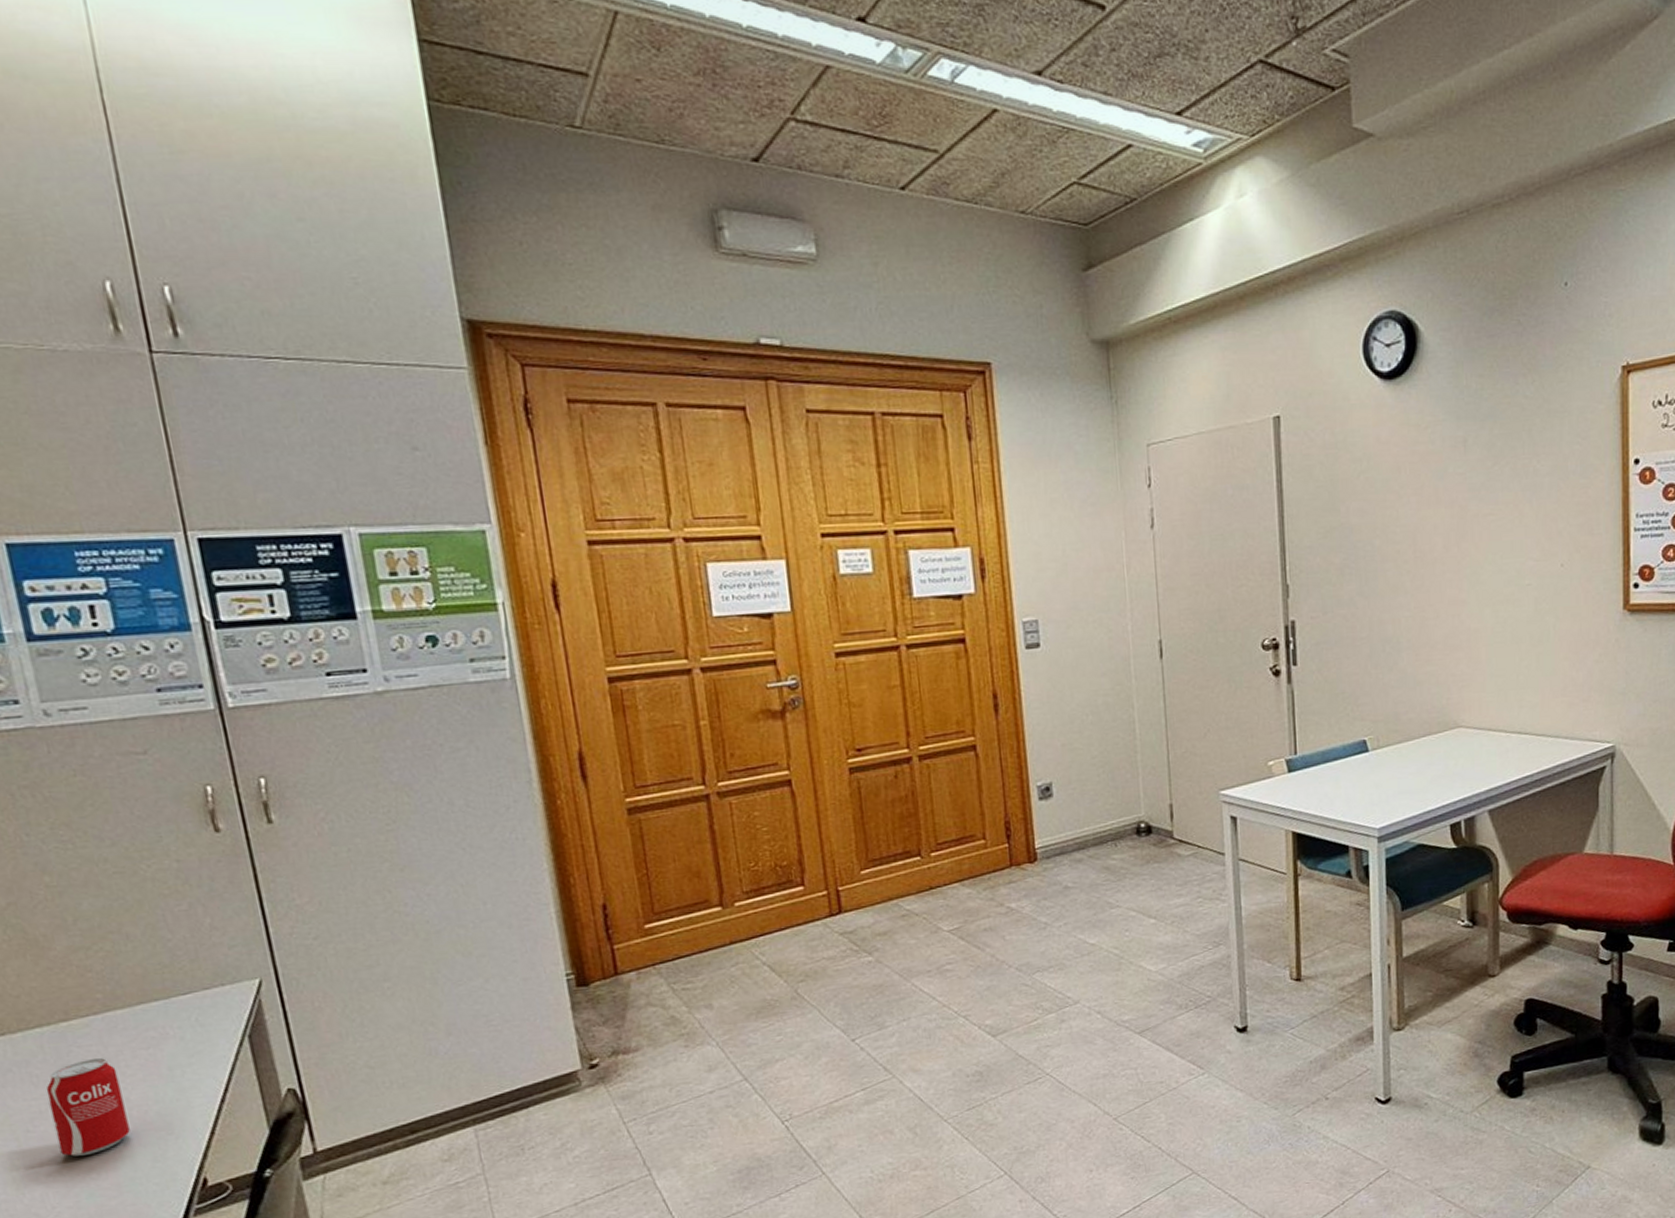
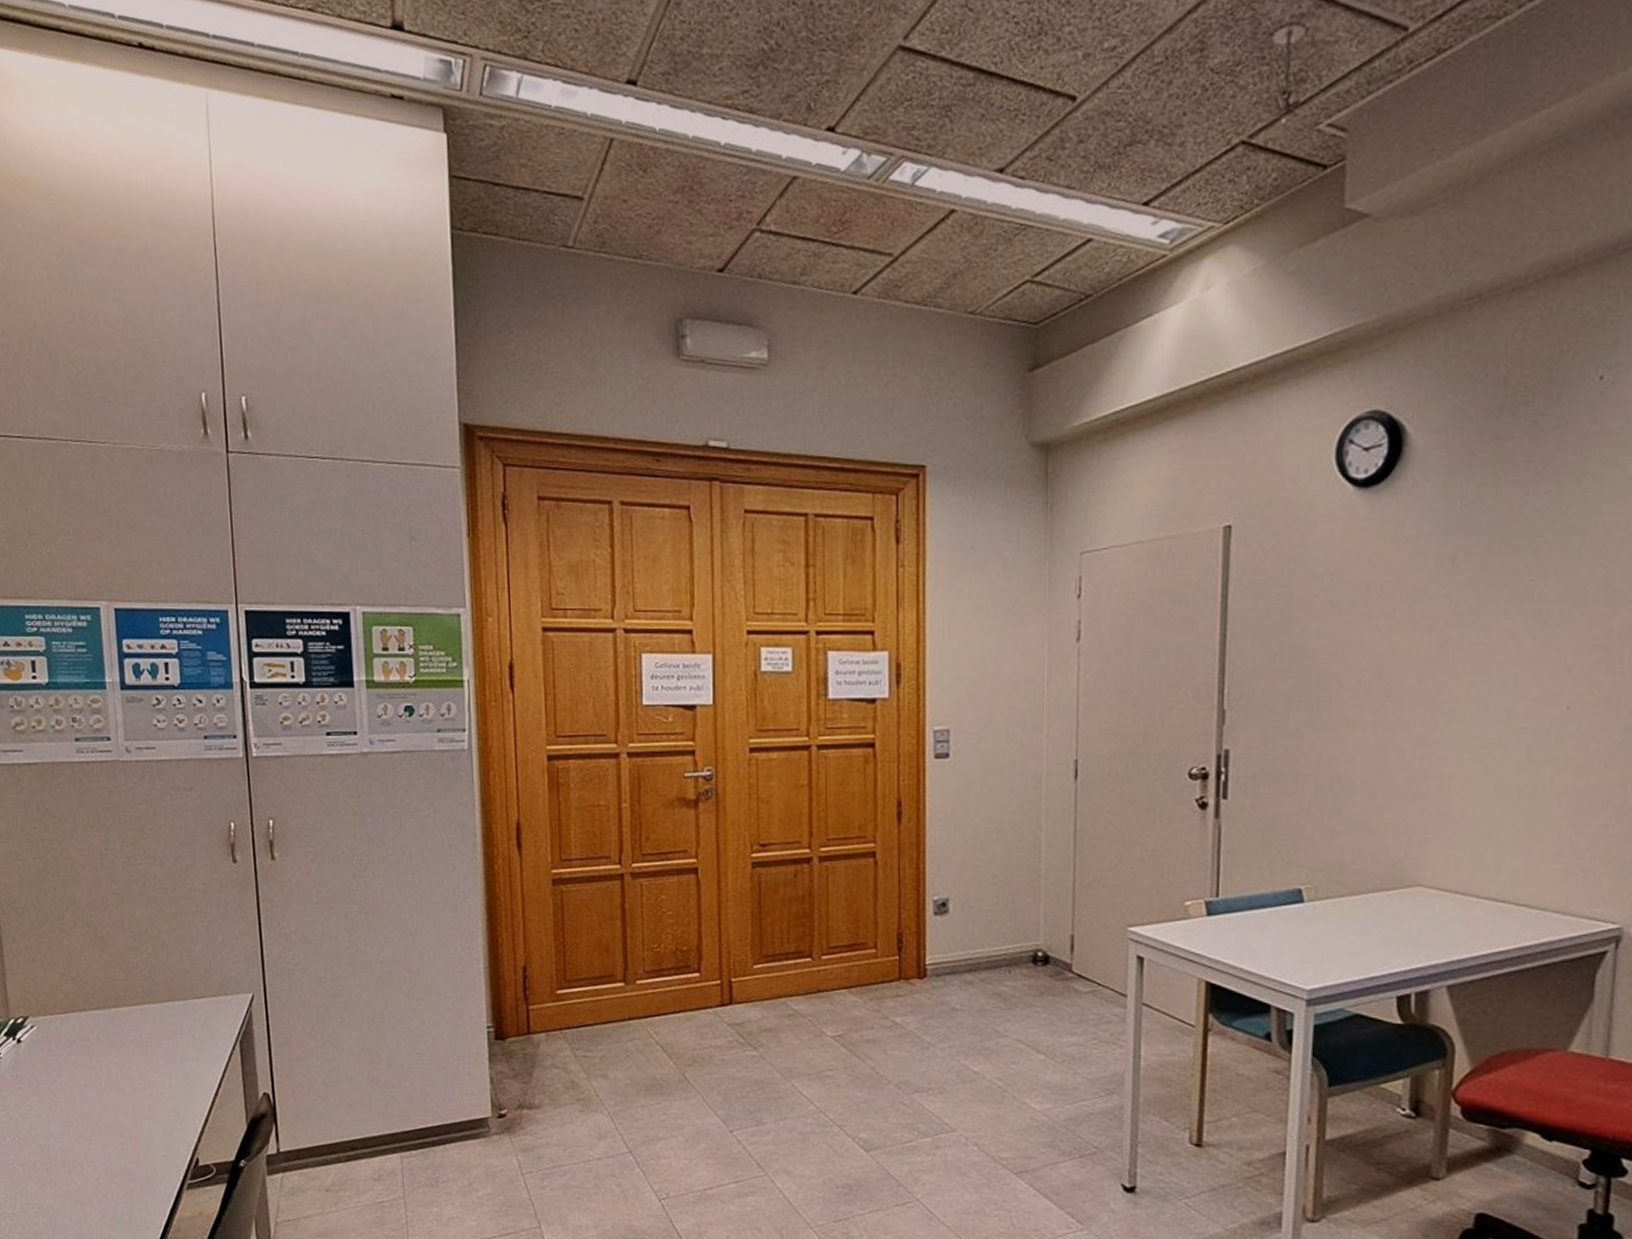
beverage can: present [46,1057,130,1157] -> none [97,1041,150,1122]

